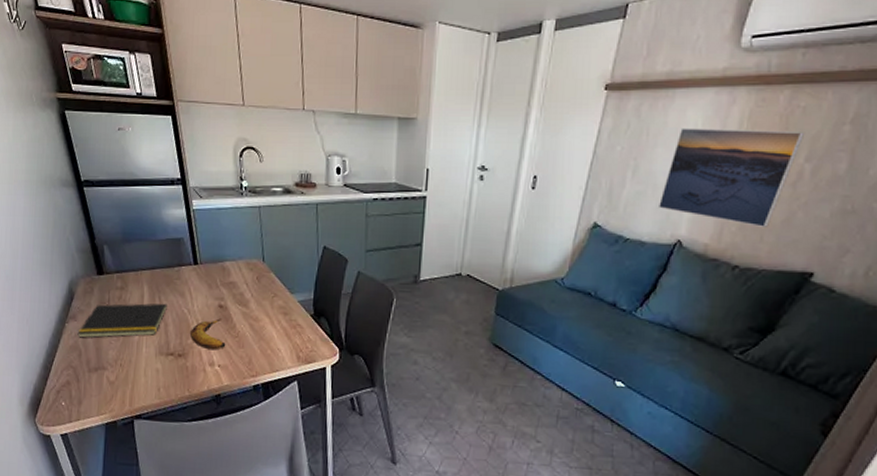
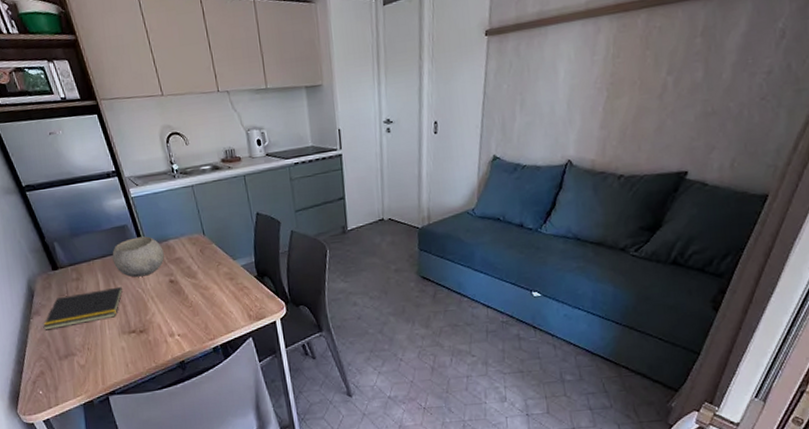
bowl: none [162,253,218,296] -> present [112,236,164,277]
banana: present [189,318,226,351] -> none [147,292,182,322]
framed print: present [659,128,804,227] -> none [547,49,663,139]

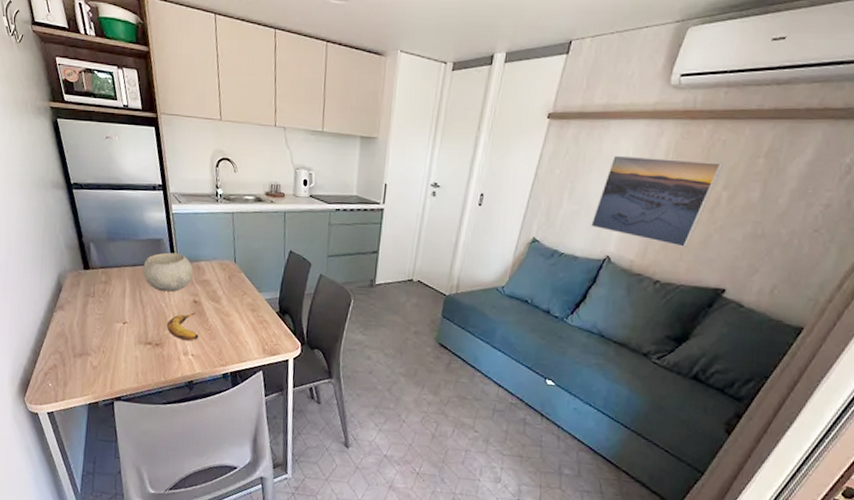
notepad: present [43,286,123,331] -> none [64,296,147,327]
banana: none [147,292,182,322] -> present [166,312,199,341]
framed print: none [547,49,663,139] -> present [591,155,723,247]

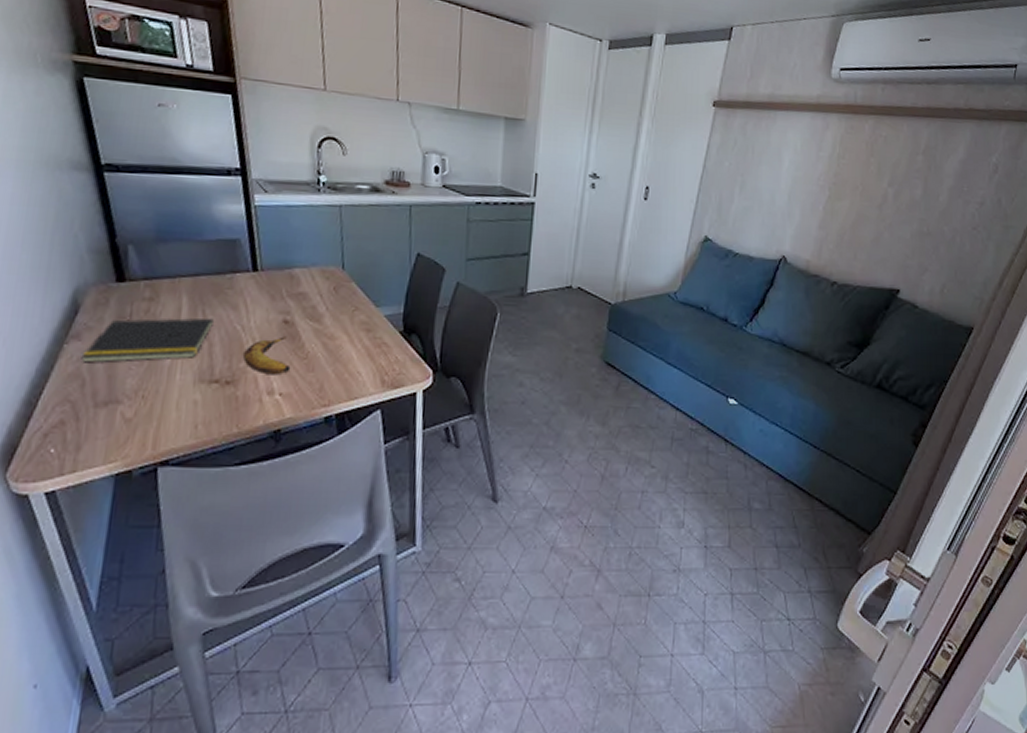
notepad: none [64,296,147,327] -> present [81,317,214,363]
bowl: present [143,252,193,292] -> none [208,257,284,310]
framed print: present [591,155,723,247] -> none [765,148,886,246]

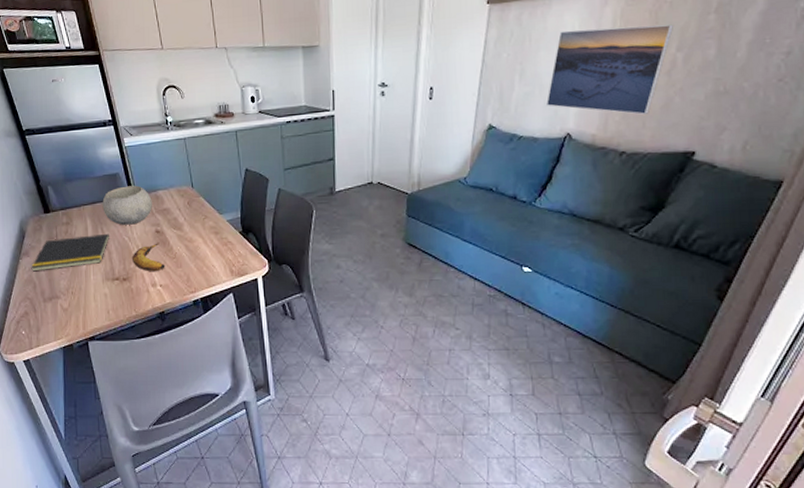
bowl: none [208,257,284,310] -> present [102,185,152,225]
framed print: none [765,148,886,246] -> present [546,24,673,115]

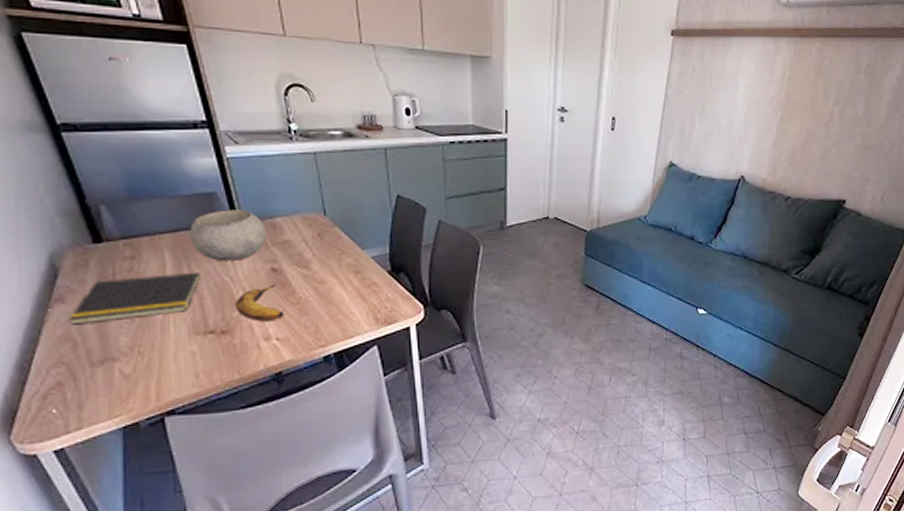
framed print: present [546,24,673,115] -> none [724,73,832,162]

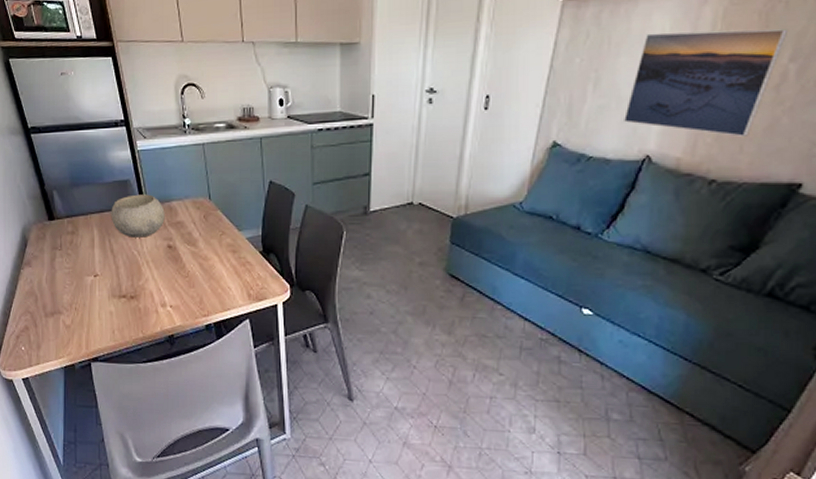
notepad: present [68,271,200,325] -> none [33,246,117,284]
banana: present [234,284,285,322] -> none [140,259,177,291]
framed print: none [724,73,832,162] -> present [624,29,787,137]

